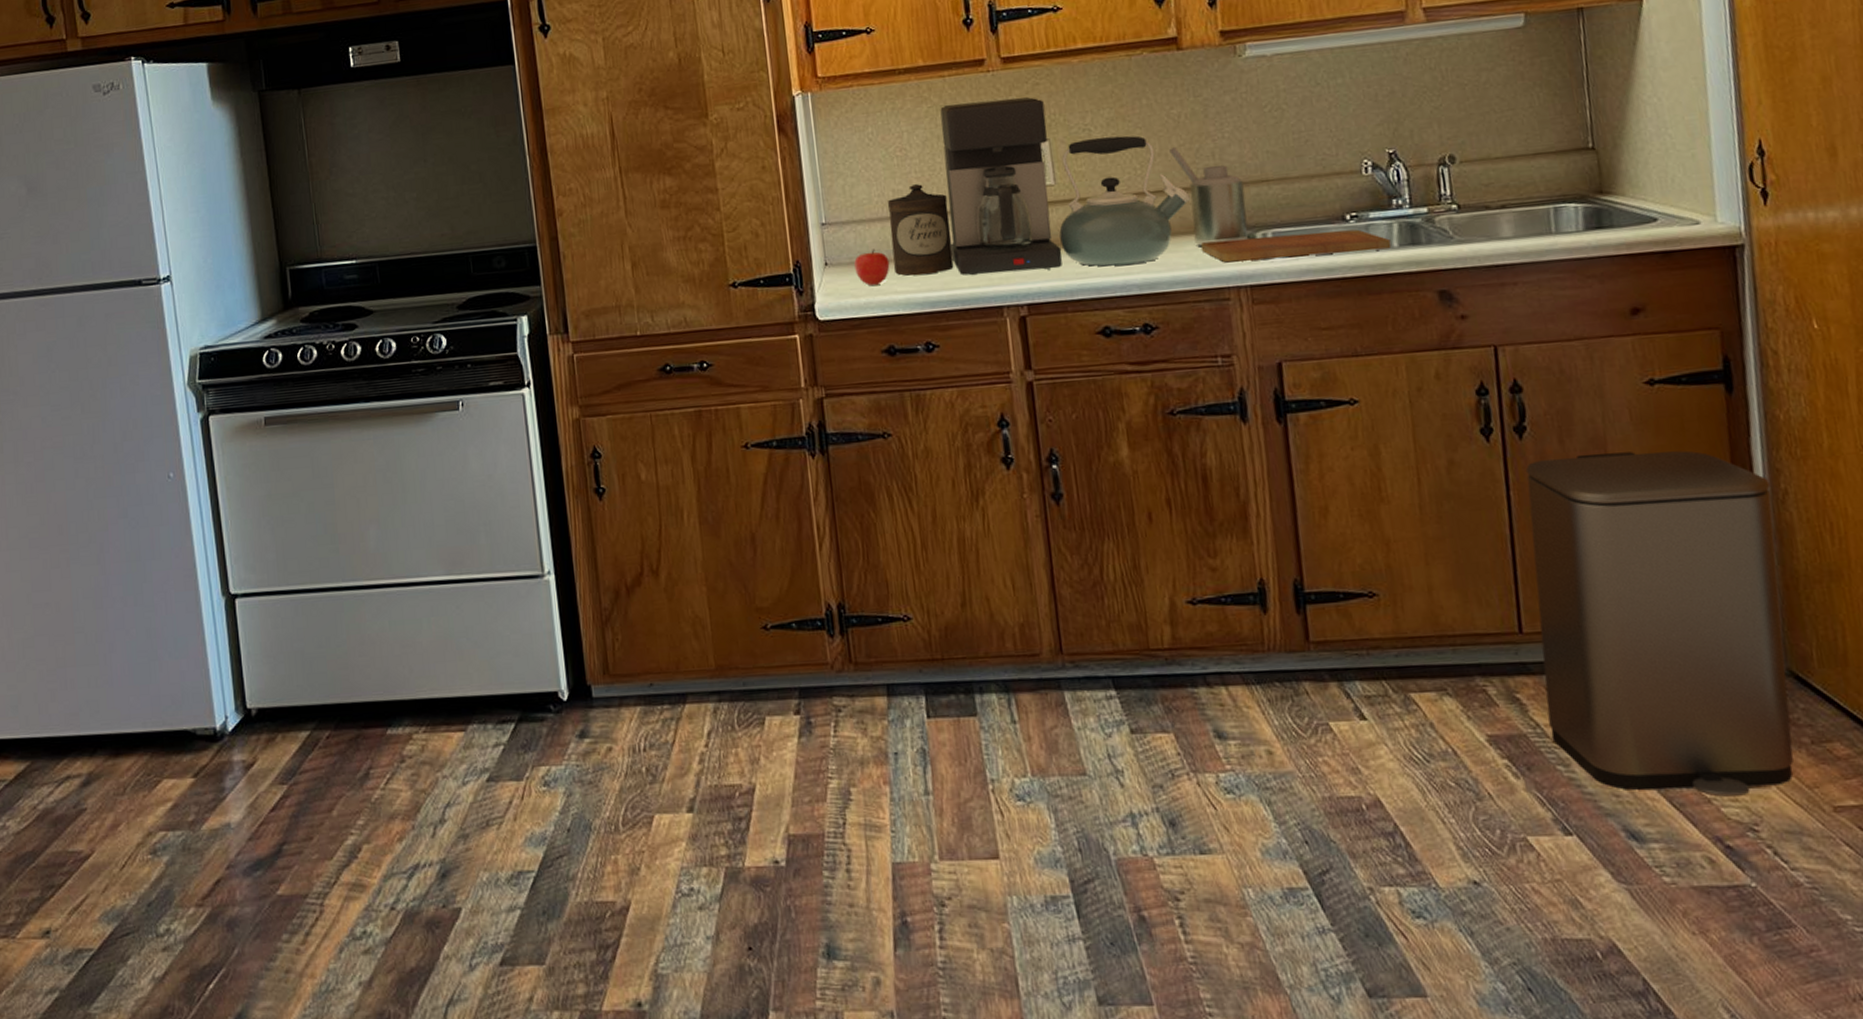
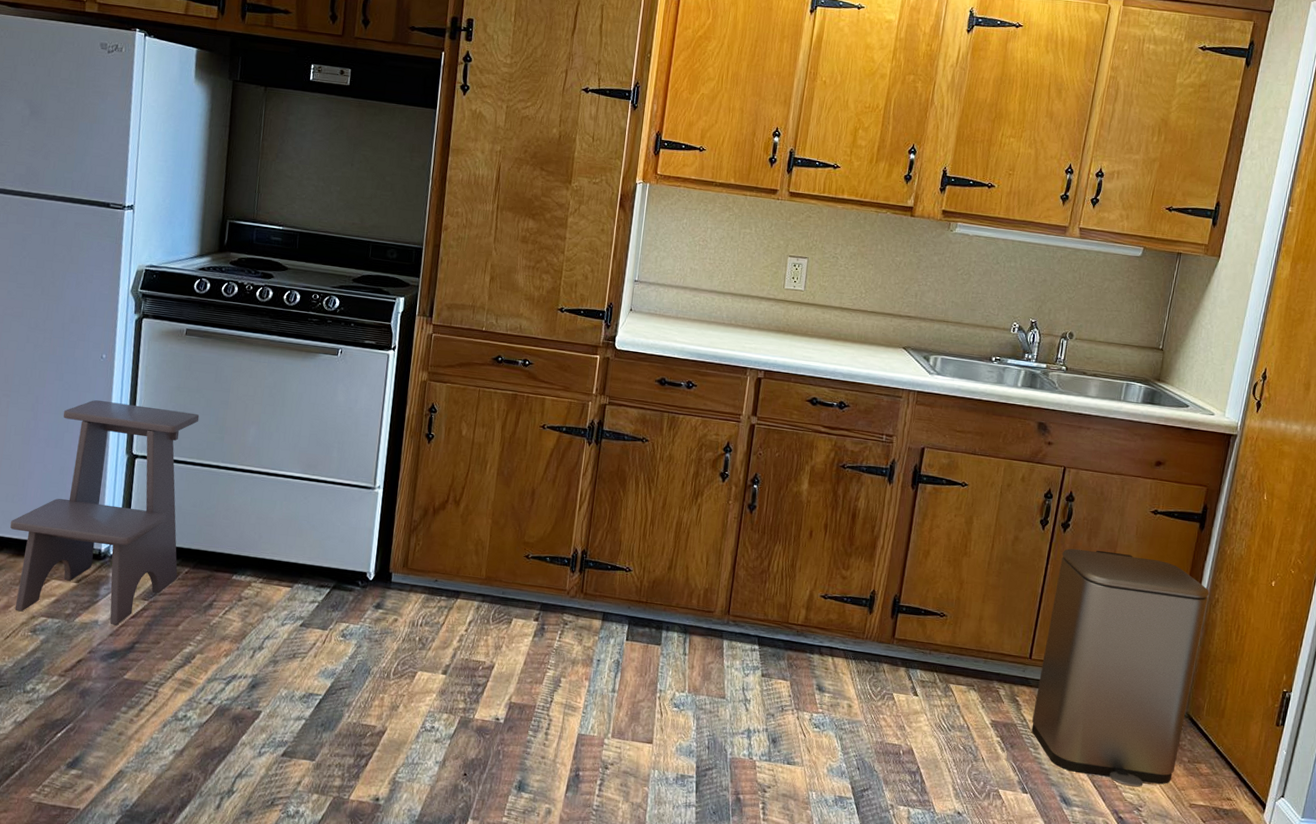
step stool: none [98,524,317,830] -> present [10,400,200,625]
fruit: present [854,248,890,287] -> none [650,306,677,334]
canister: present [888,184,954,276] -> none [678,267,728,335]
coffee maker: present [940,97,1062,276] -> none [720,216,811,350]
kettle: present [1059,135,1191,267] -> none [798,263,894,360]
soap dispenser: present [1169,147,1249,247] -> none [887,284,932,359]
cutting board: present [1200,229,1392,263] -> none [891,354,1017,387]

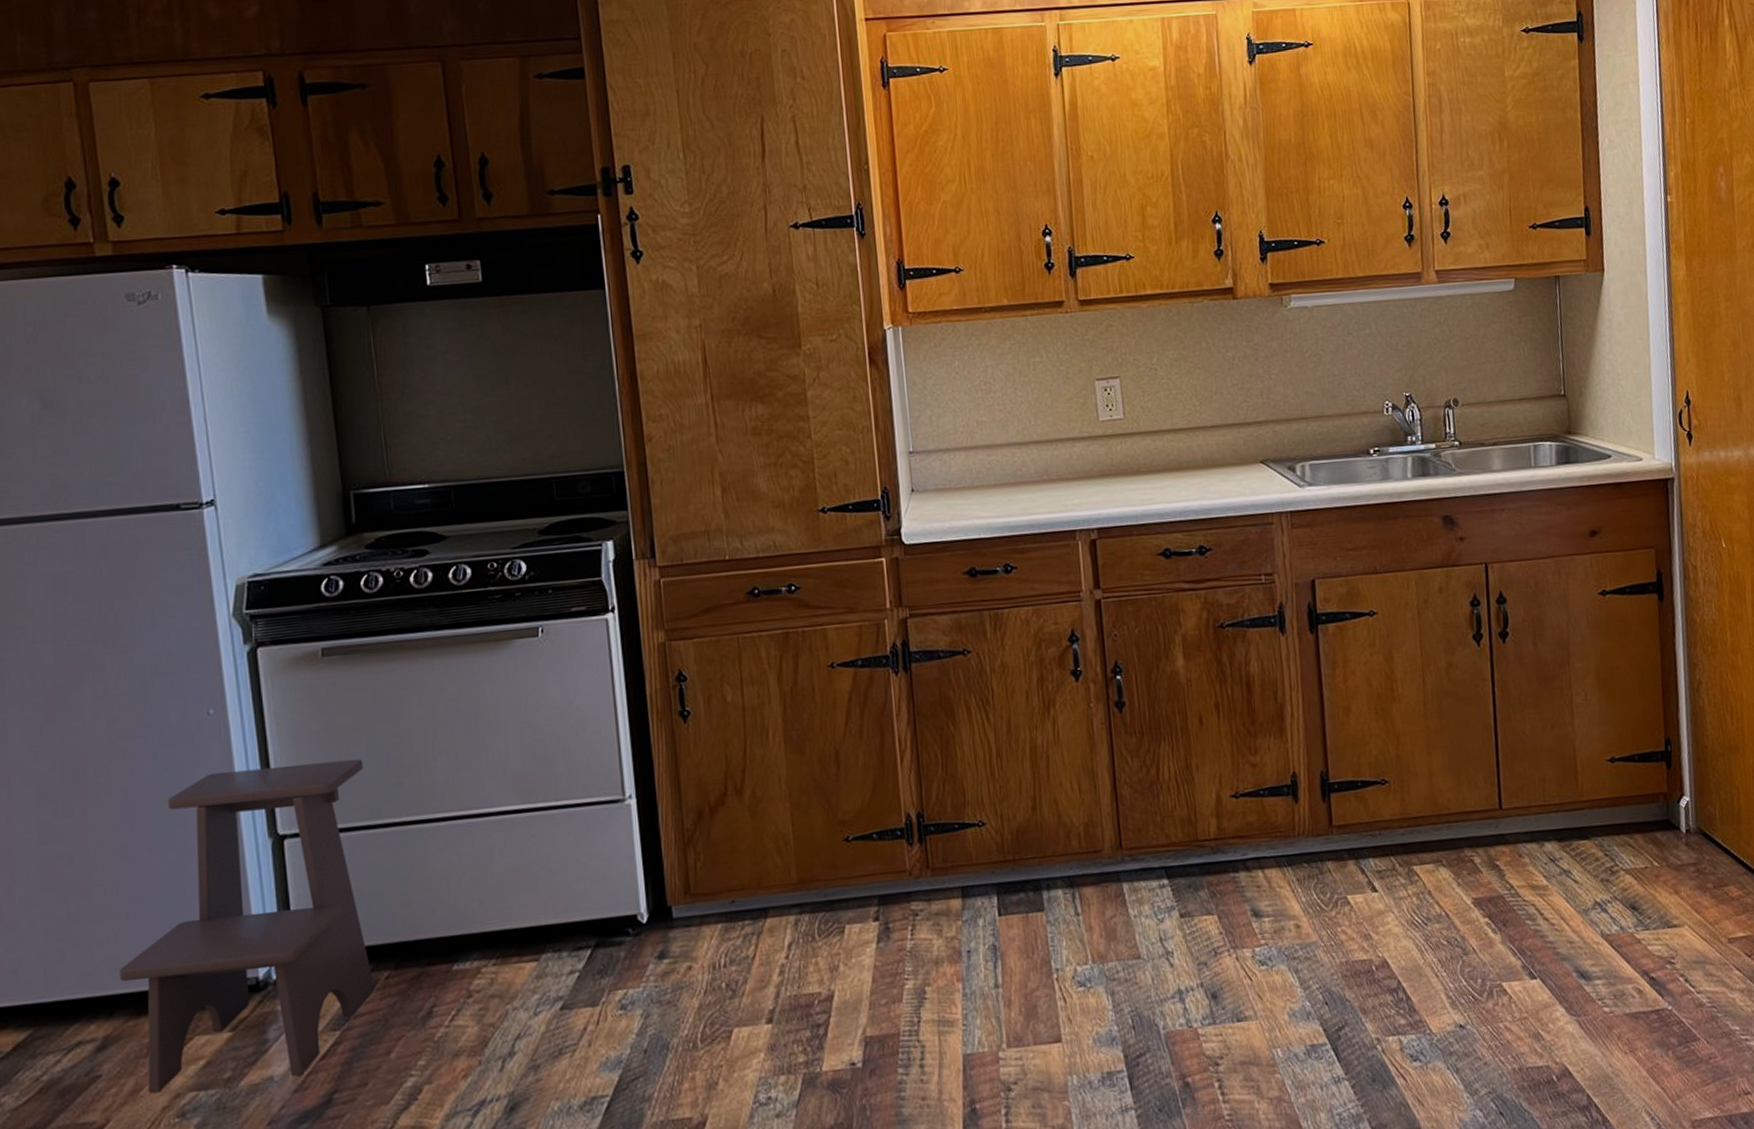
pedal bin: present [1031,548,1209,788] -> none [1507,649,1701,938]

